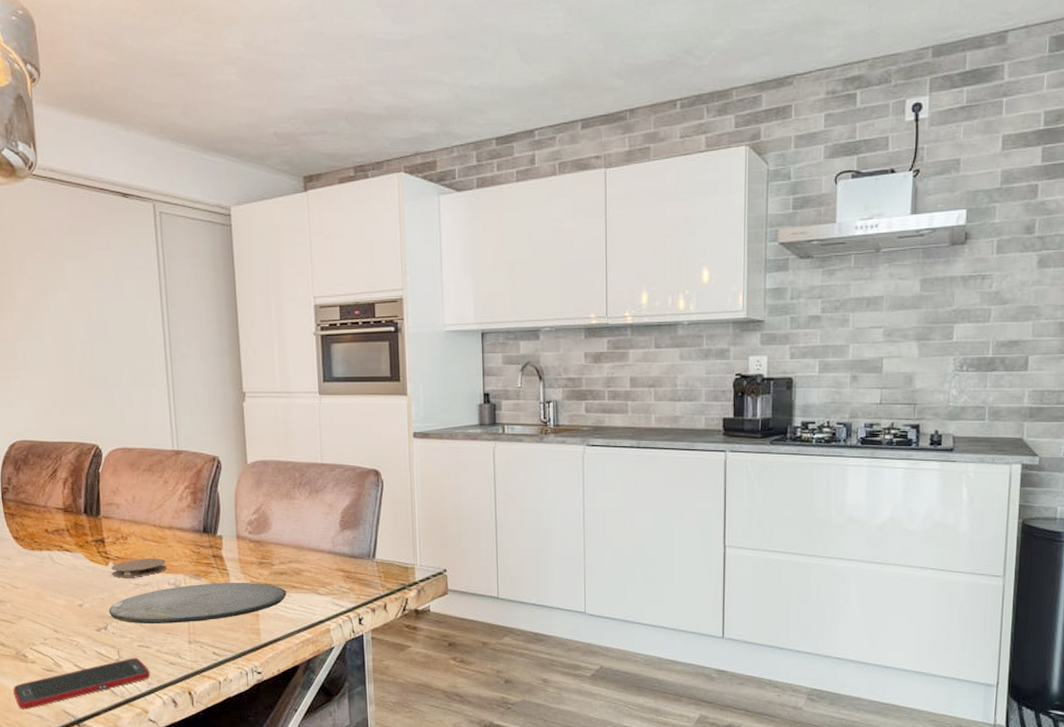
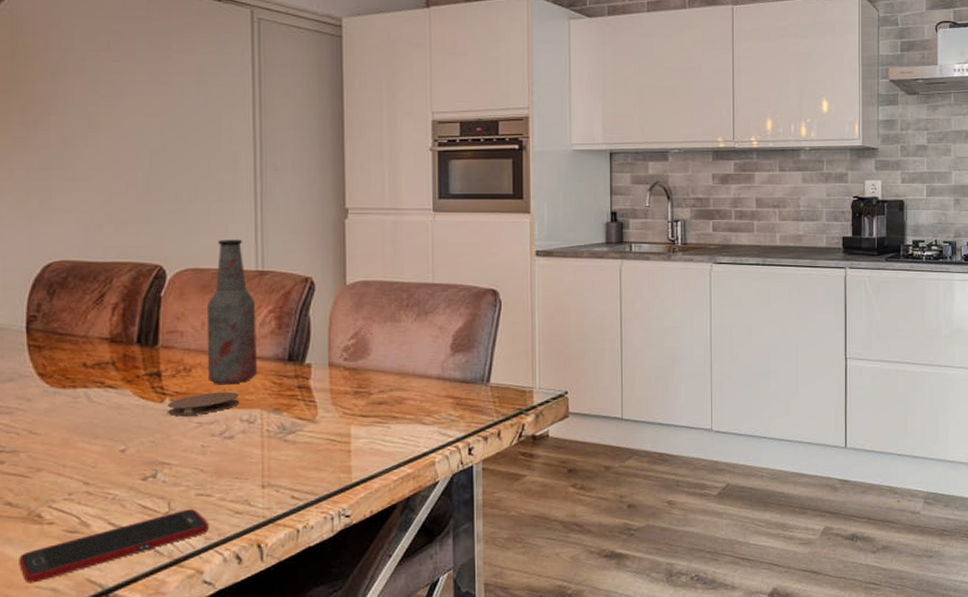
plate: present [108,583,287,625] -> none [160,415,386,469]
bottle: none [135,422,179,552] -> present [206,239,257,385]

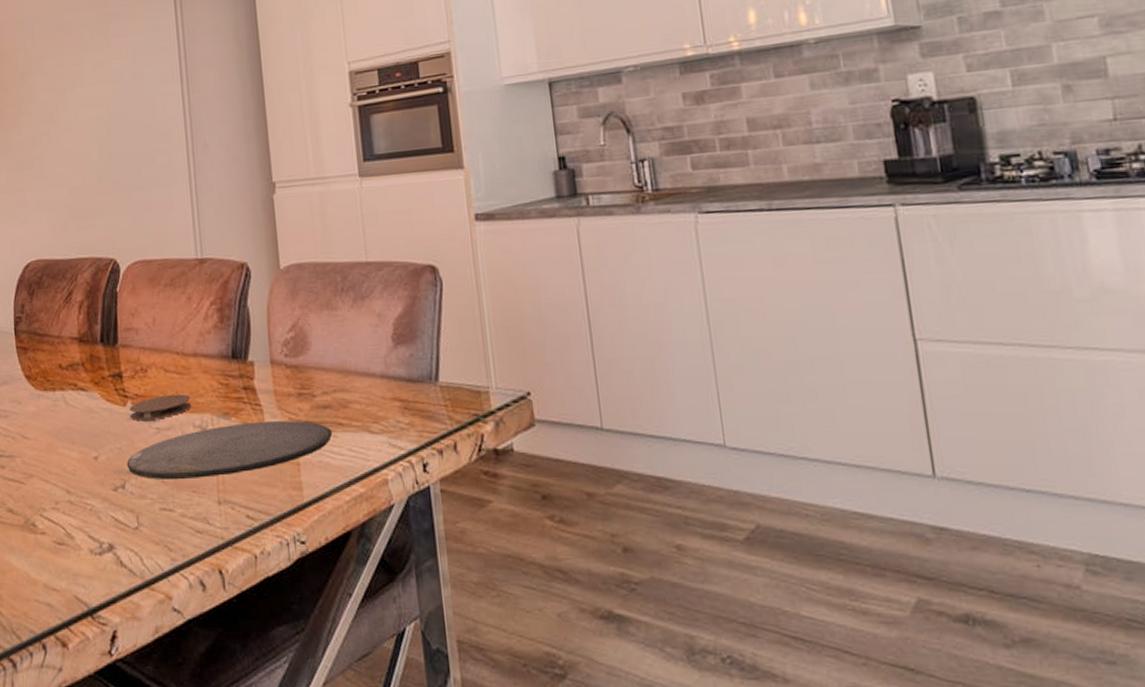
cell phone: present [19,509,209,583] -> none [21,525,174,596]
plate: none [160,415,386,469] -> present [126,421,333,480]
bottle: present [206,239,257,385] -> none [156,226,205,387]

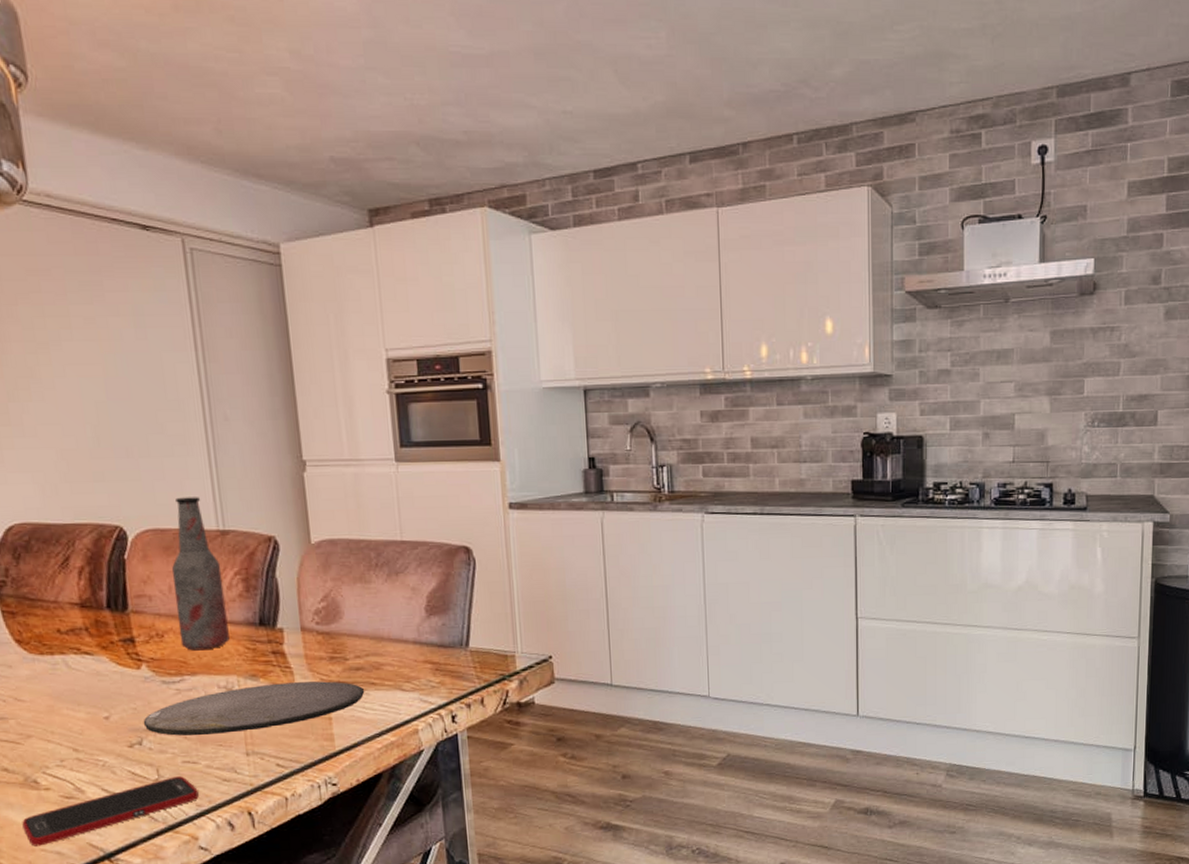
cell phone: none [21,525,174,596] -> present [22,776,199,847]
coaster: present [130,393,191,420] -> none [144,657,215,682]
bottle: none [156,226,205,387] -> present [172,497,230,651]

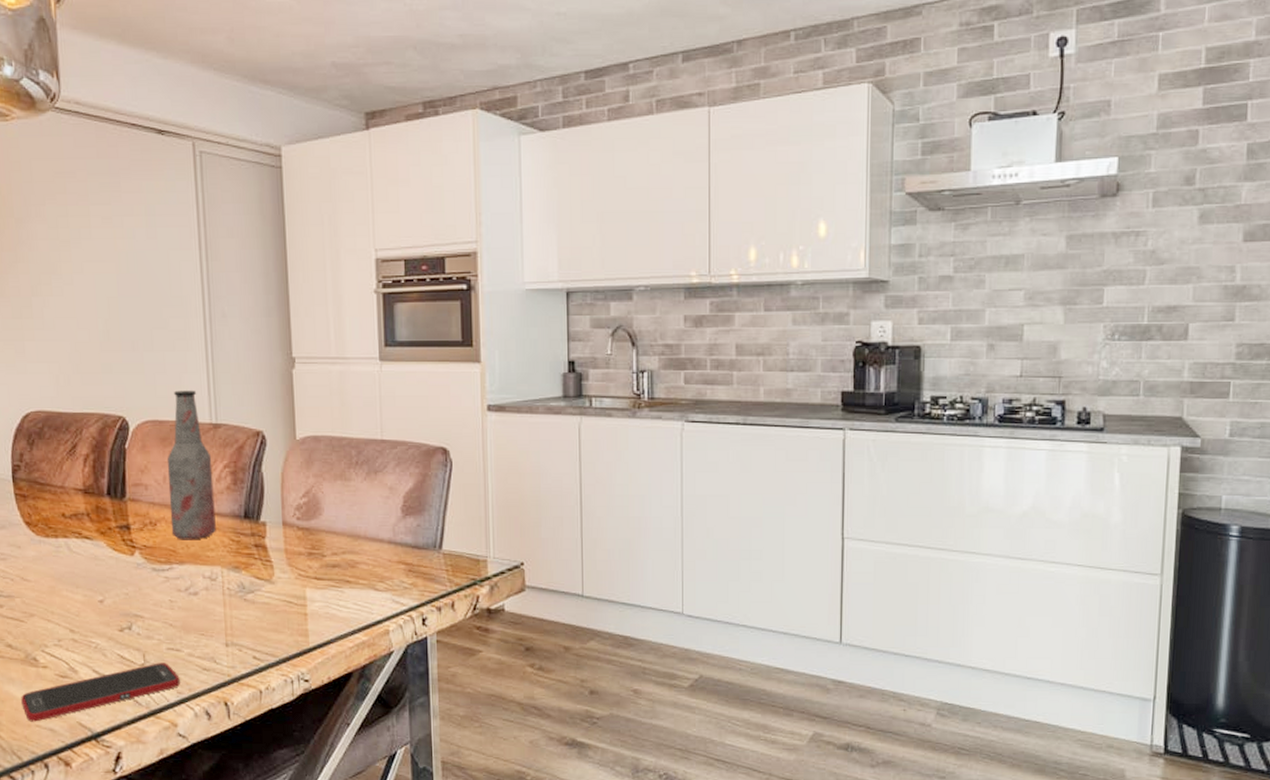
plate: present [143,681,365,736] -> none [133,576,340,624]

